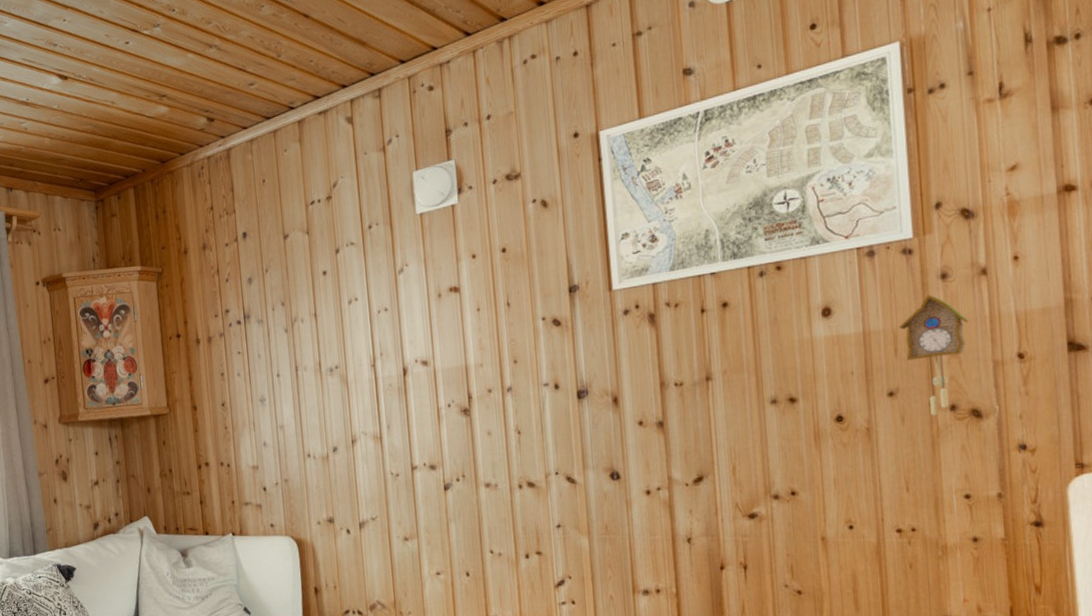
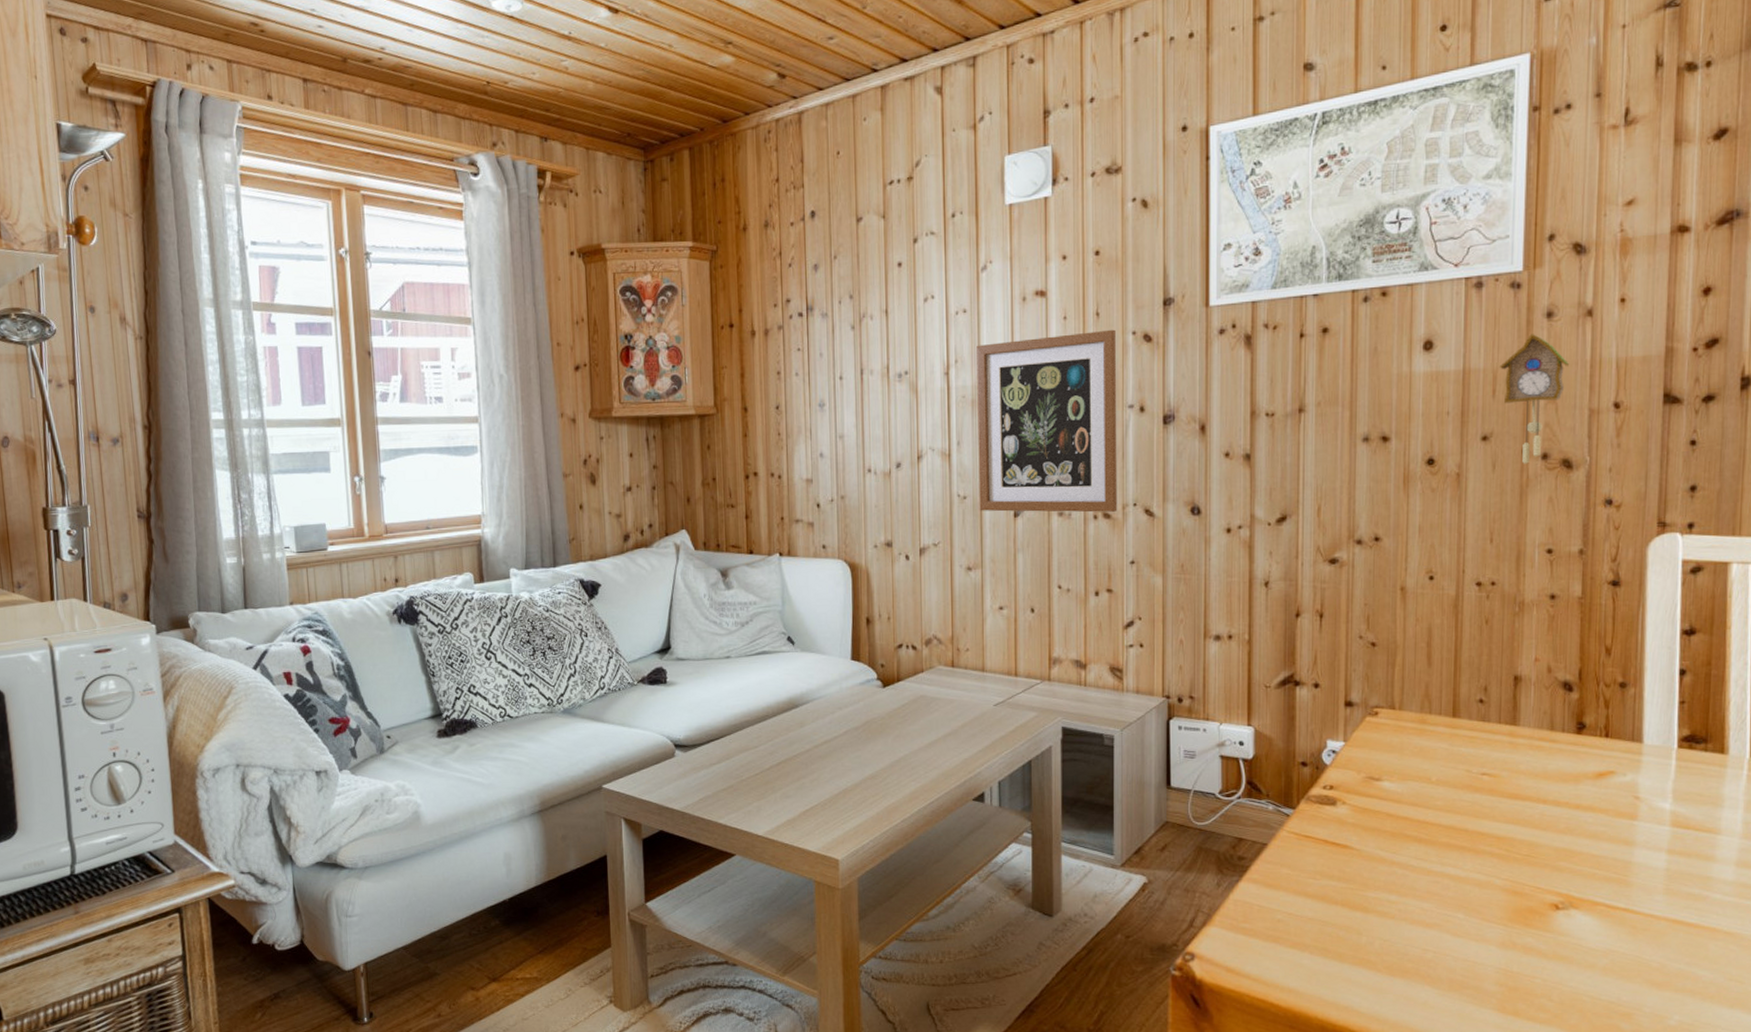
wall art: none [399,317,541,487] -> present [977,329,1118,513]

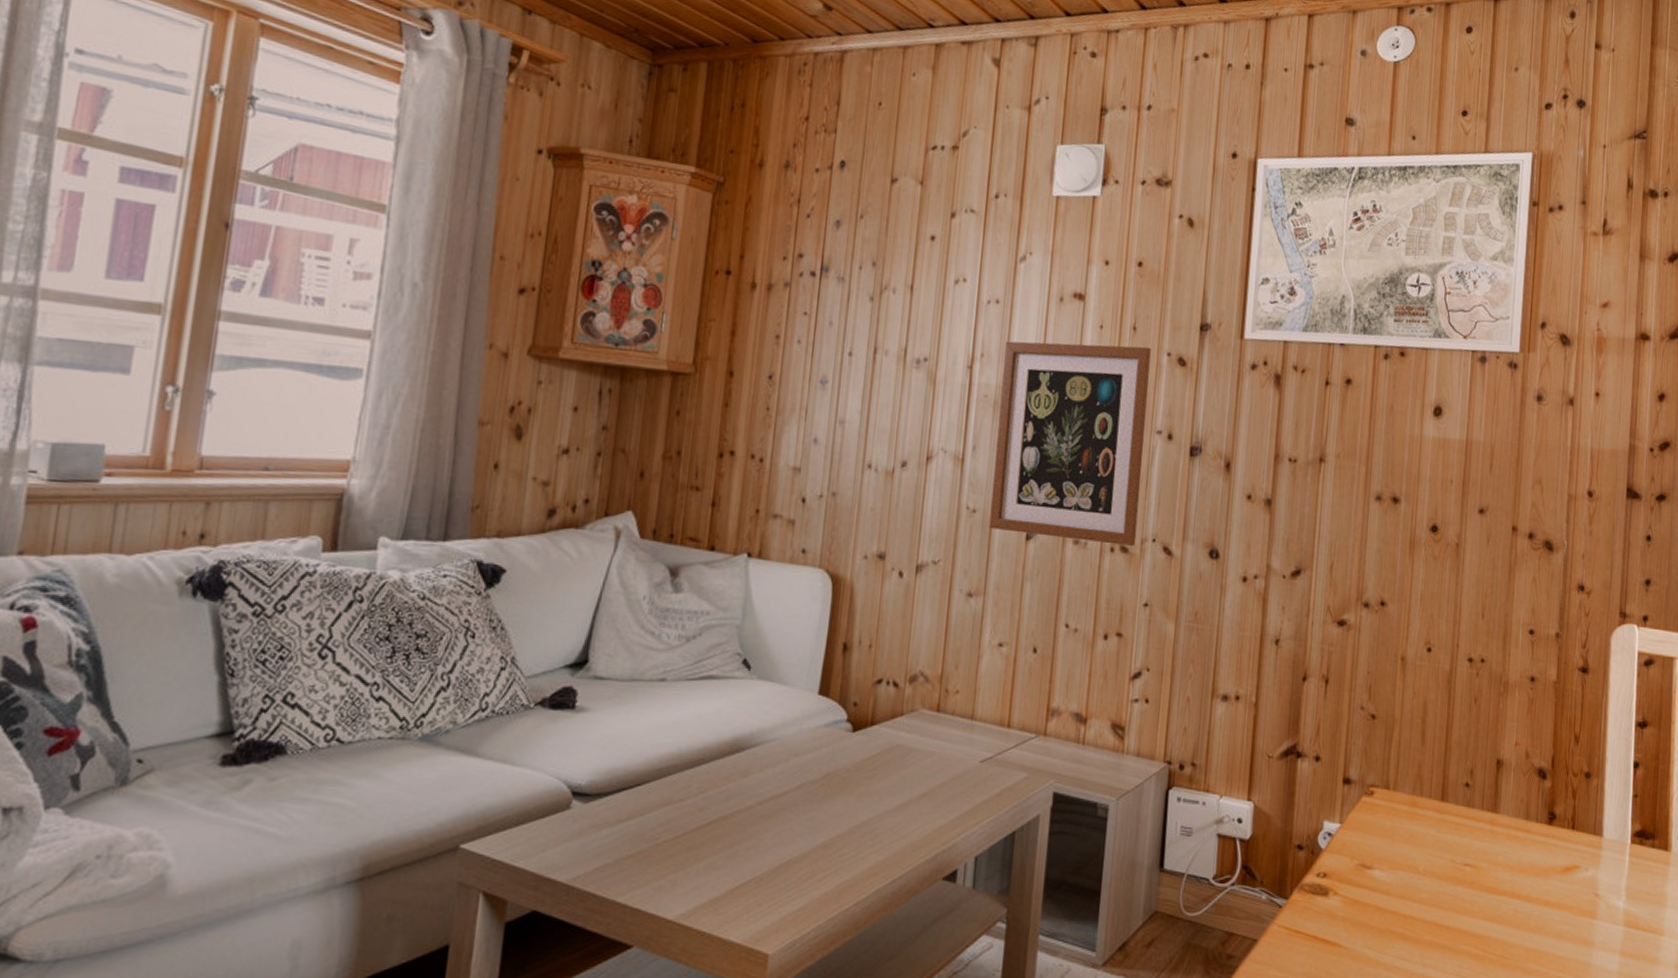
cuckoo clock: present [1500,334,1570,464] -> none [1497,414,1554,542]

